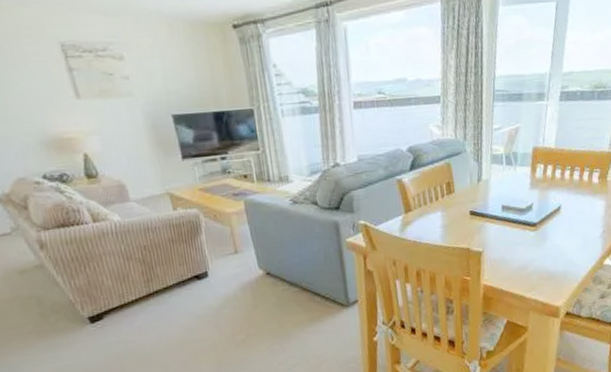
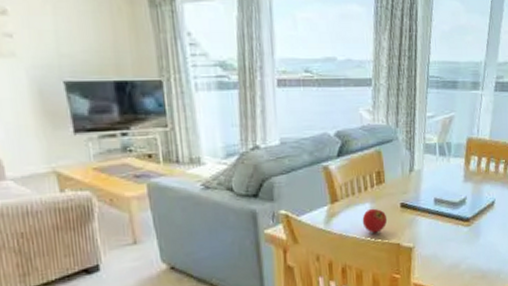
fruit: none [434,216,458,240] -> present [362,208,388,233]

